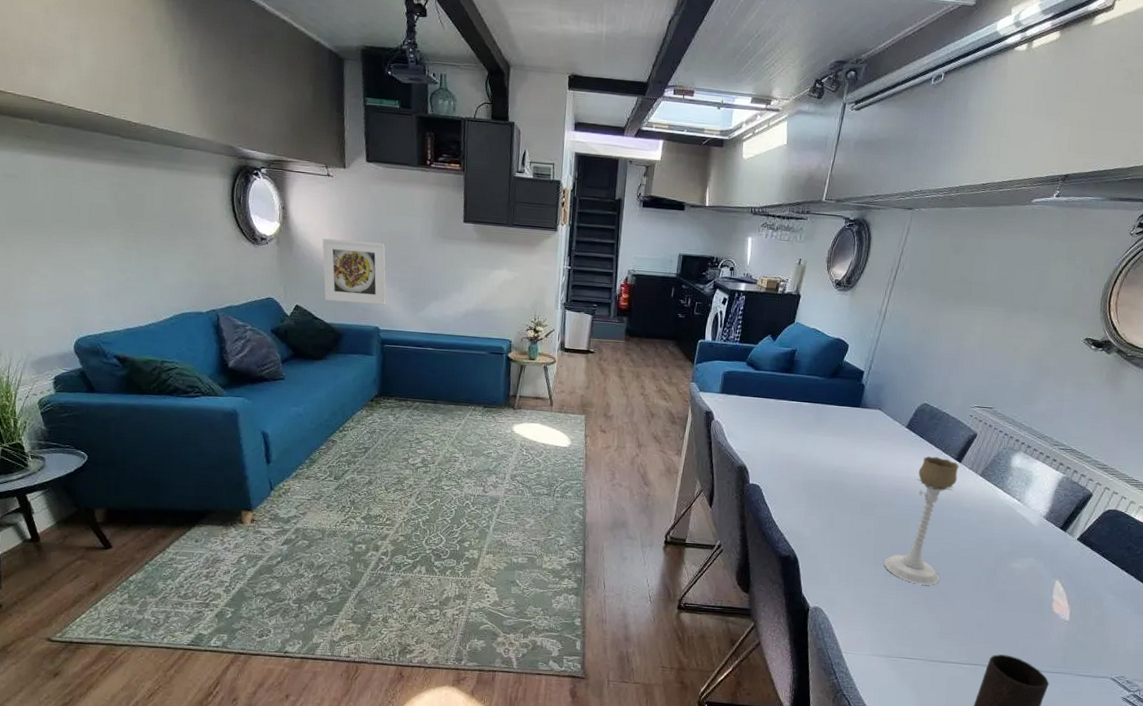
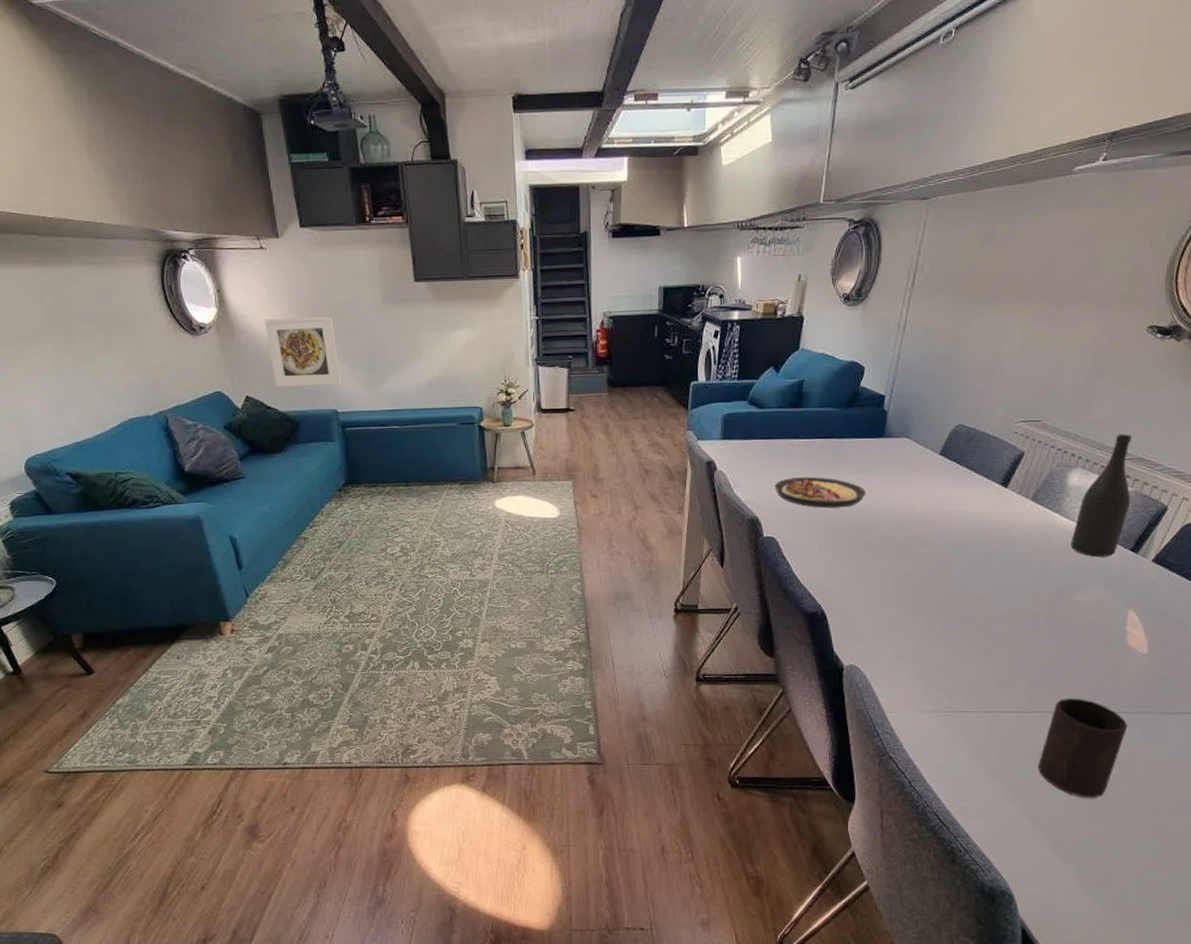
plate: none [763,434,841,465] -> present [774,477,866,508]
candle holder: present [883,456,959,585] -> none [924,484,1005,630]
wine bottle: none [1010,426,1066,533] -> present [1071,434,1132,558]

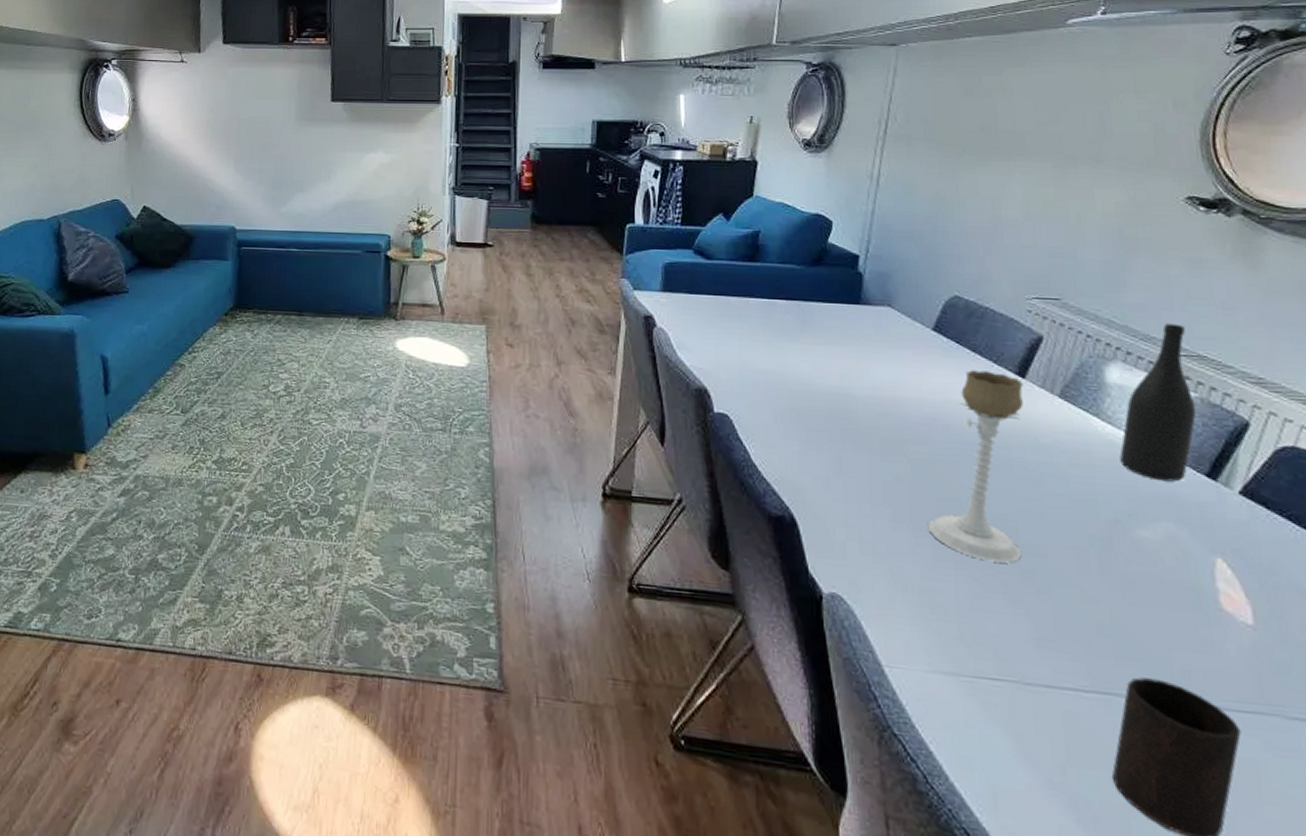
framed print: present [264,316,342,387] -> none [173,130,244,201]
plate: present [774,477,866,508] -> none [726,343,841,386]
candle holder: none [924,484,1005,630] -> present [927,370,1023,563]

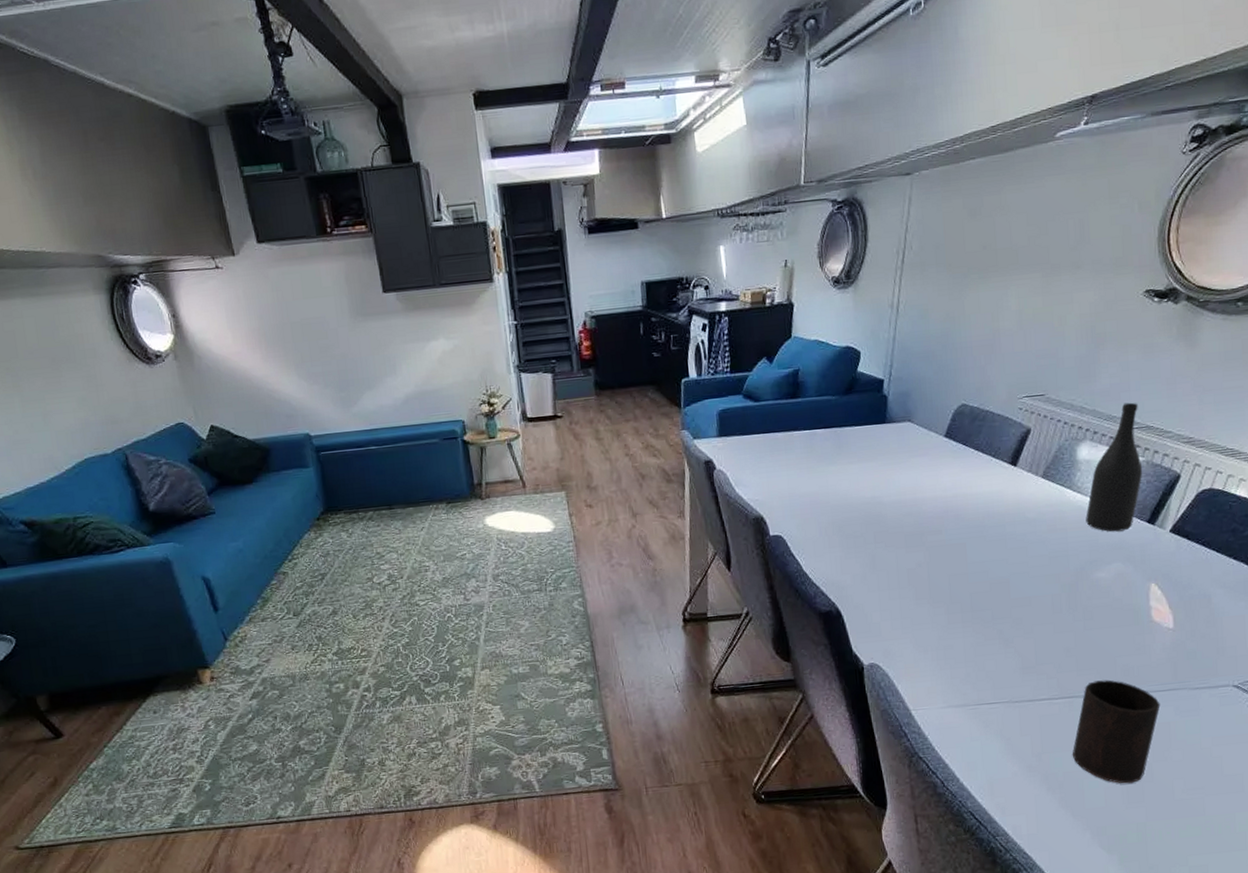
candle holder: present [927,370,1023,563] -> none [942,464,1015,617]

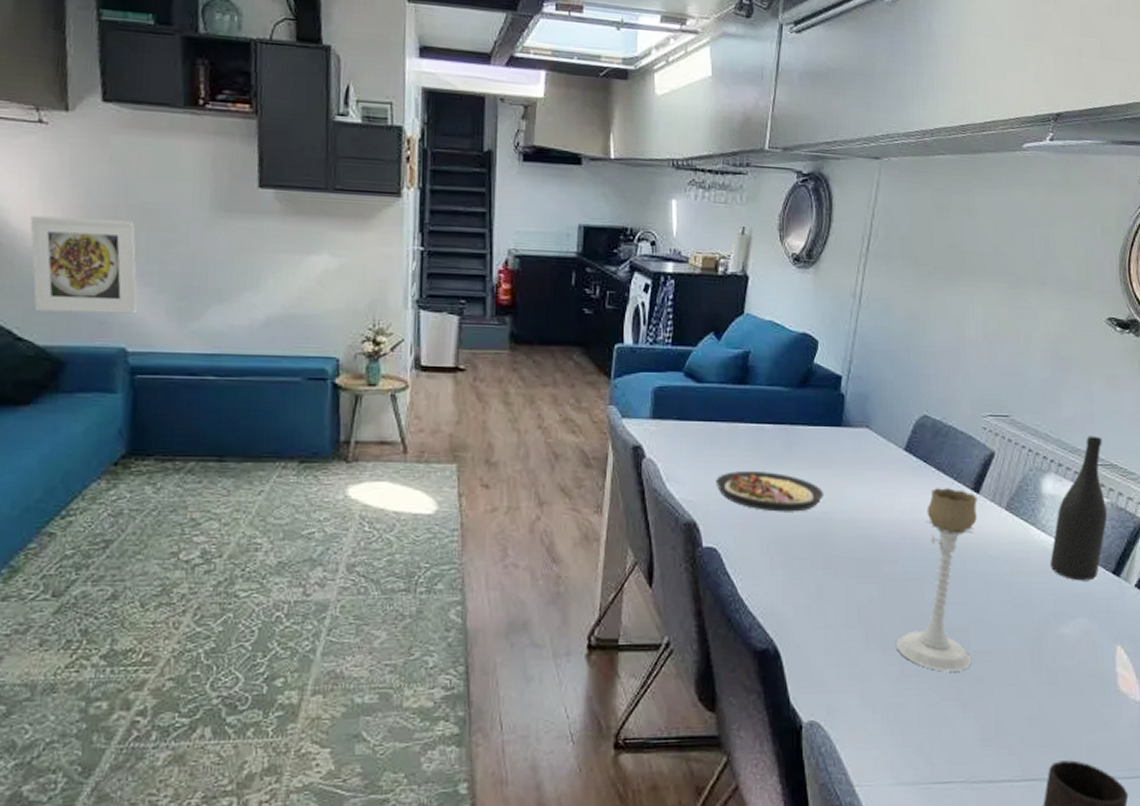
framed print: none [225,335,313,414] -> present [30,215,138,314]
plate: none [777,469,872,502] -> present [716,471,823,512]
candle holder: none [942,464,1015,617] -> present [895,488,977,672]

